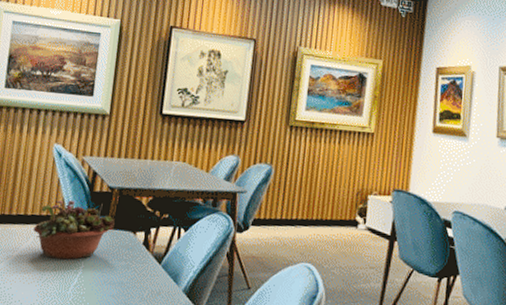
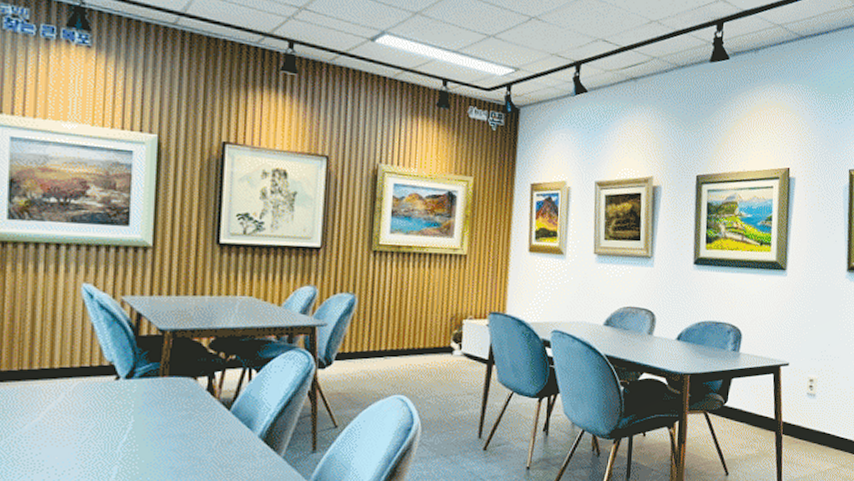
succulent planter: present [33,200,115,260] -> none [64,348,169,415]

